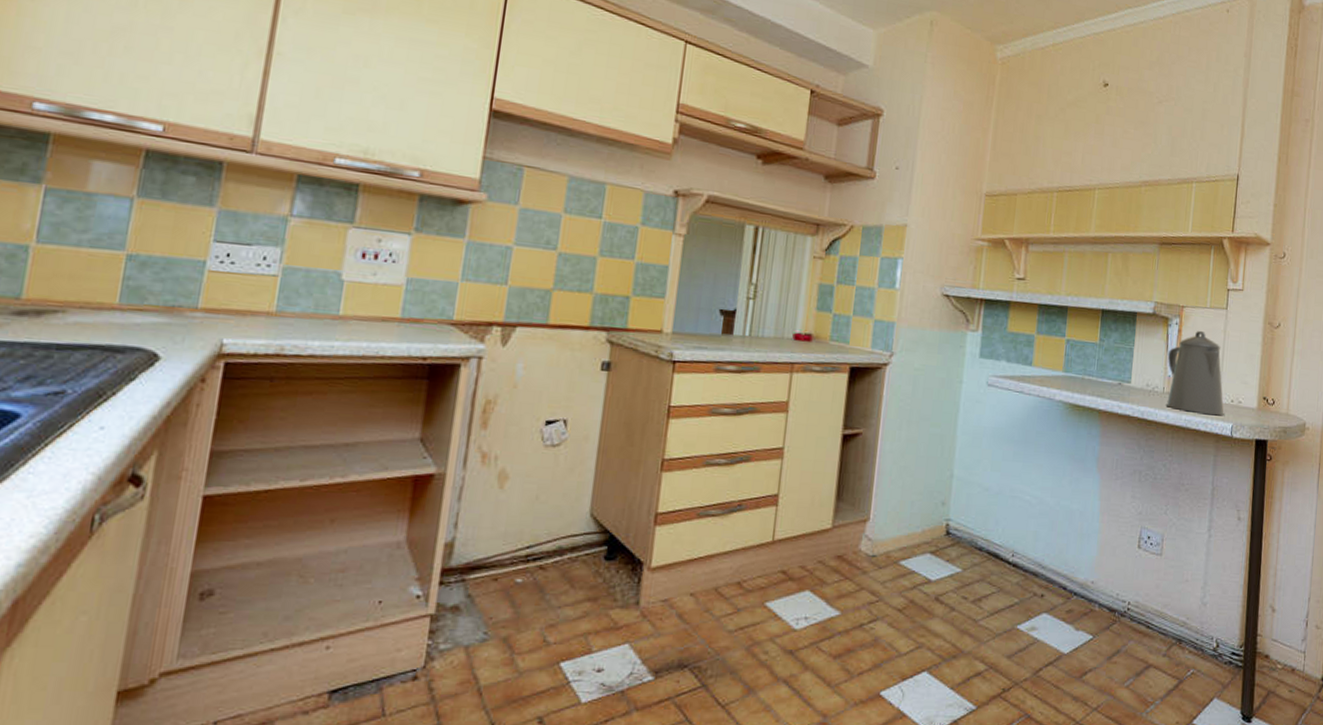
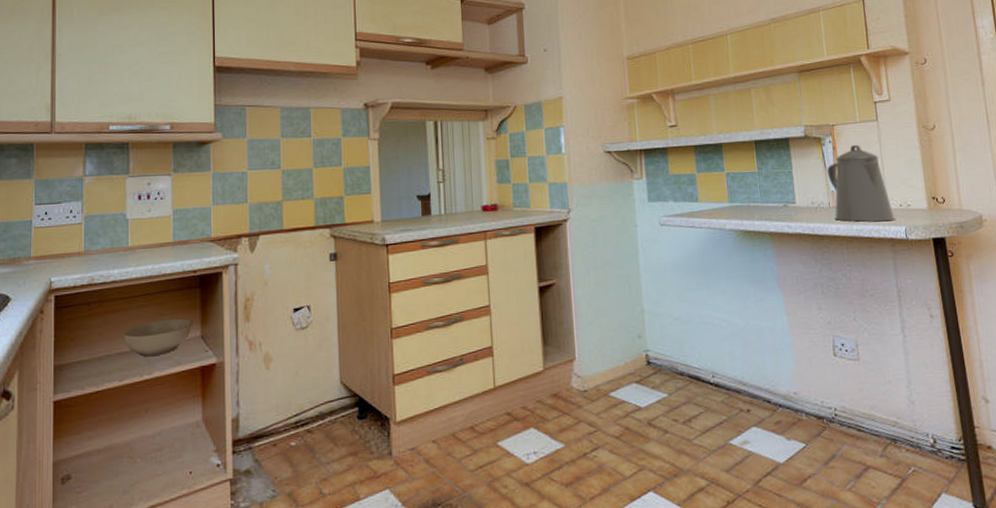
bowl: none [313,411,412,456] -> present [123,318,192,357]

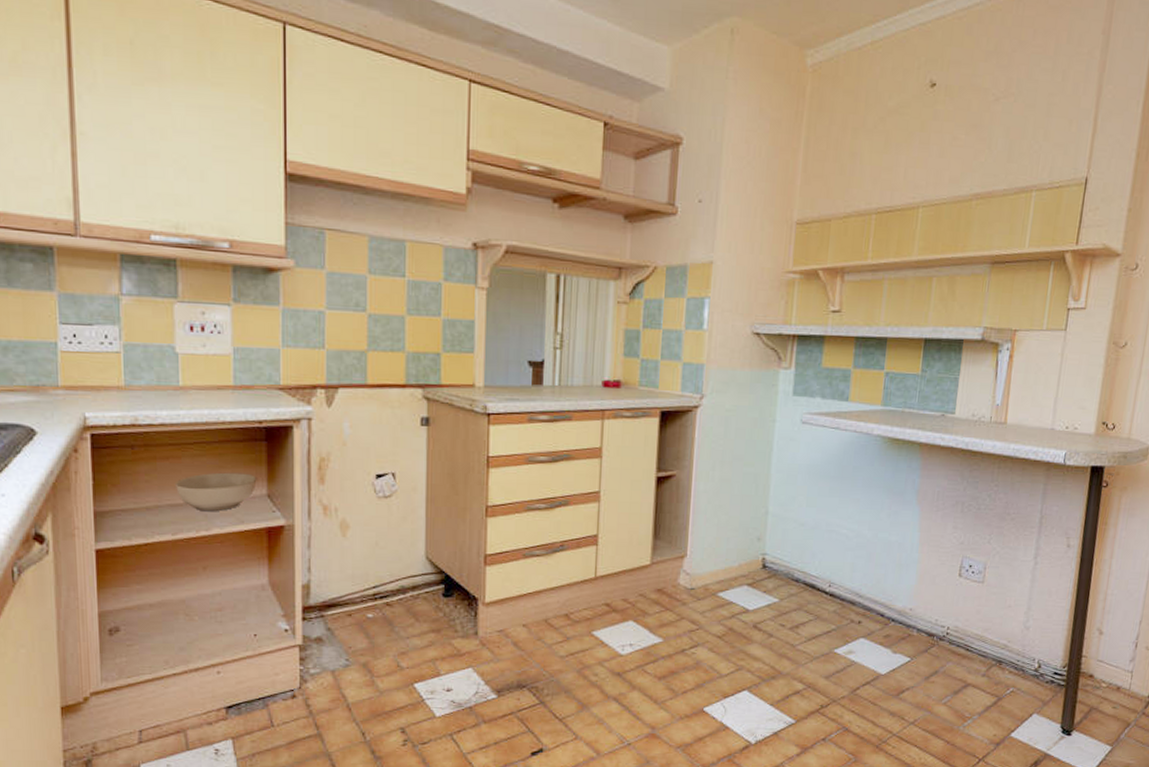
teapot: present [827,144,896,222] -> none [992,354,1059,444]

